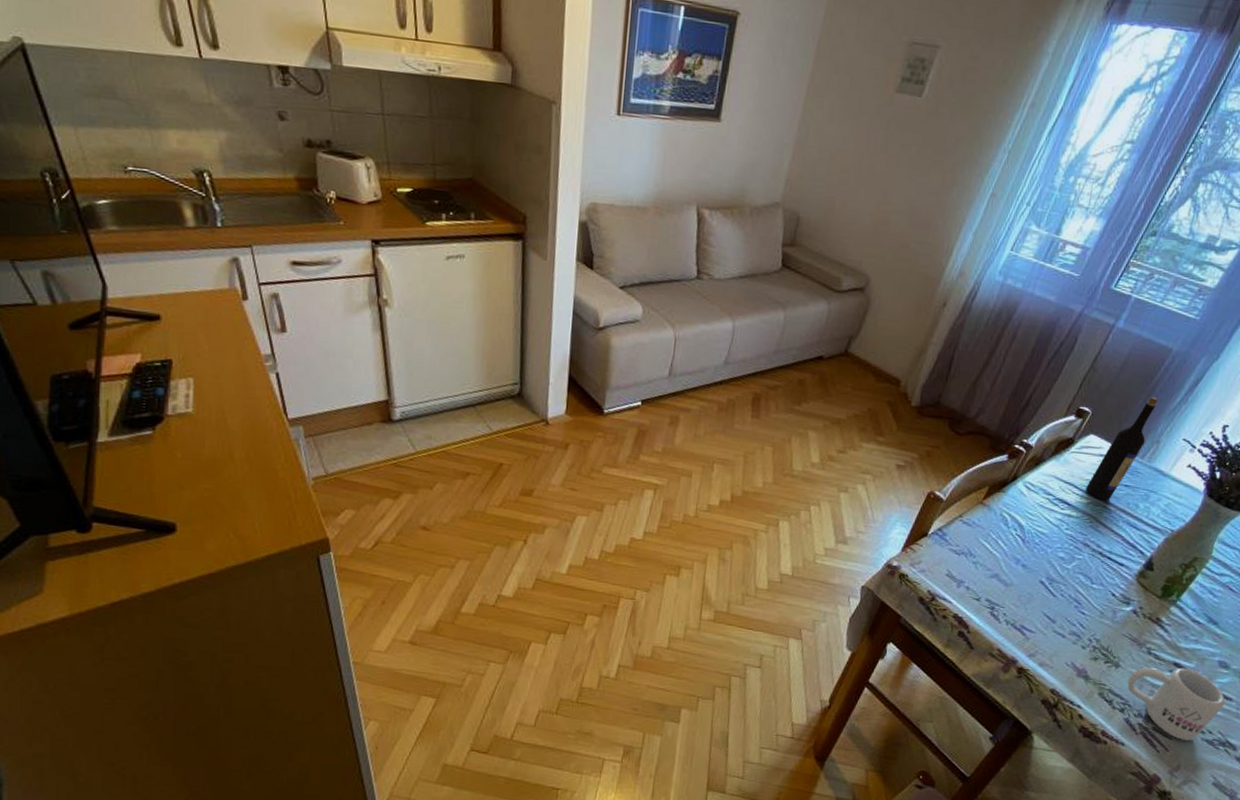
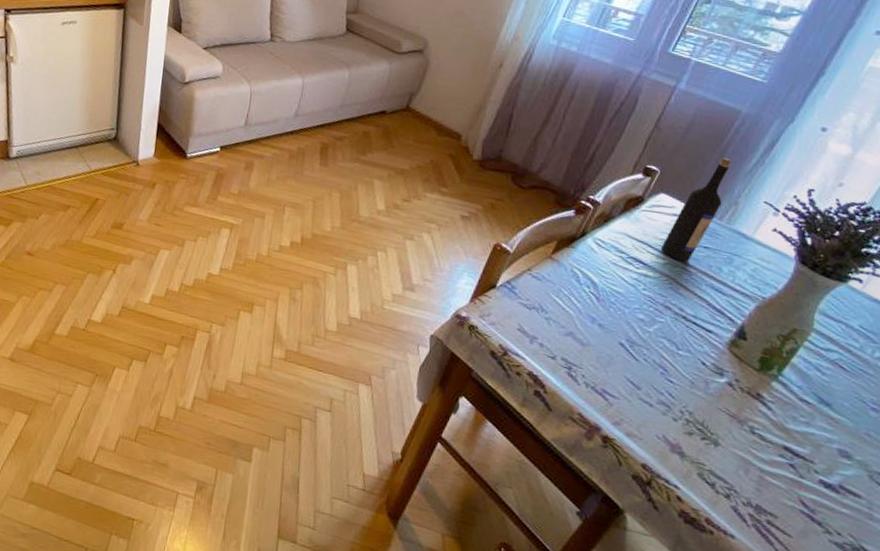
mug: present [1127,666,1226,741] -> none [730,448,853,542]

